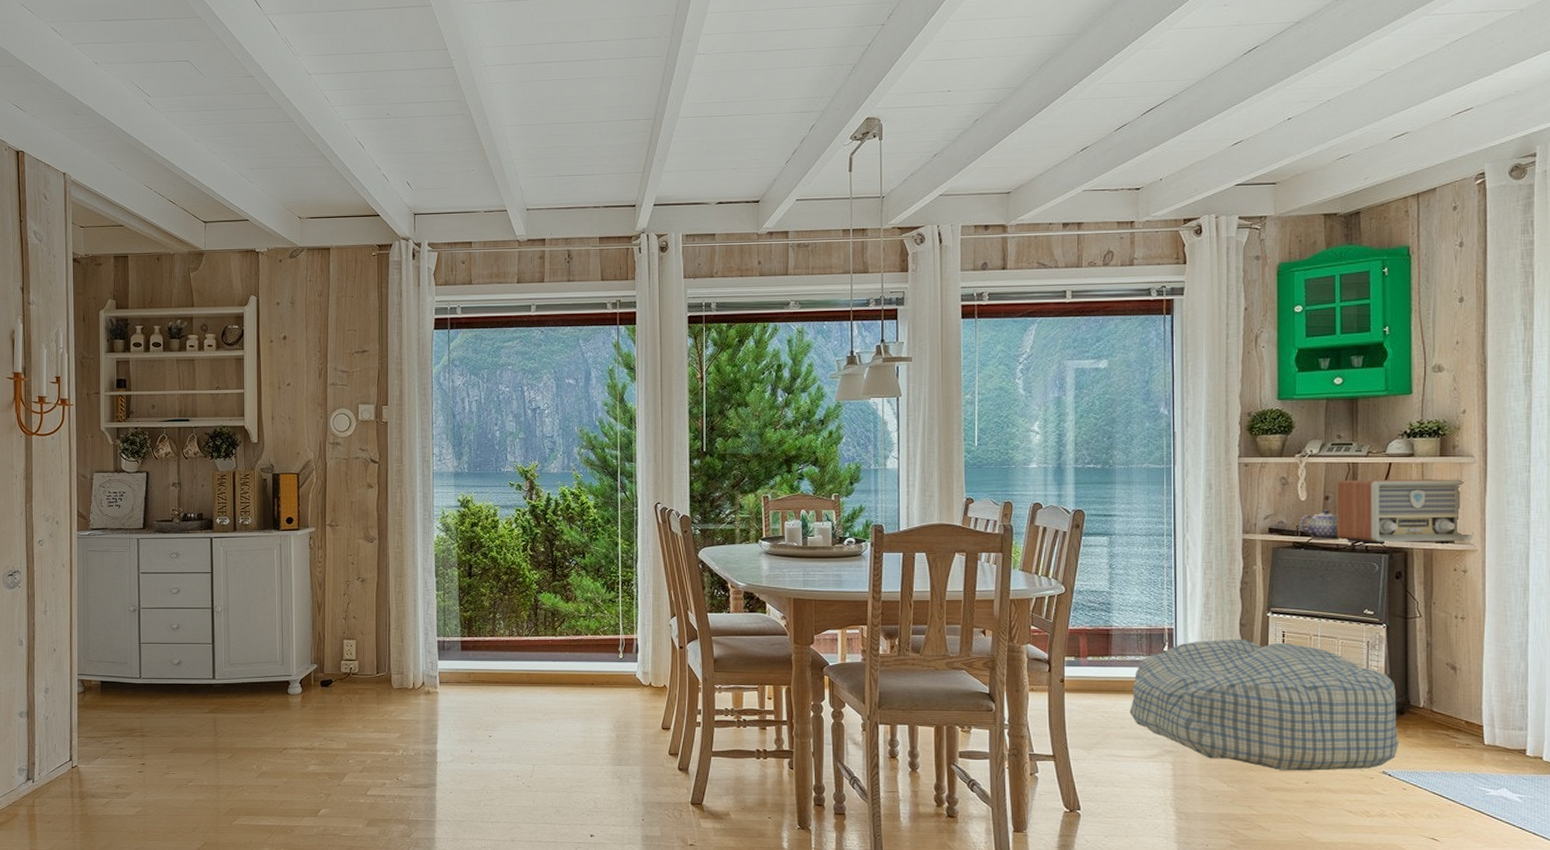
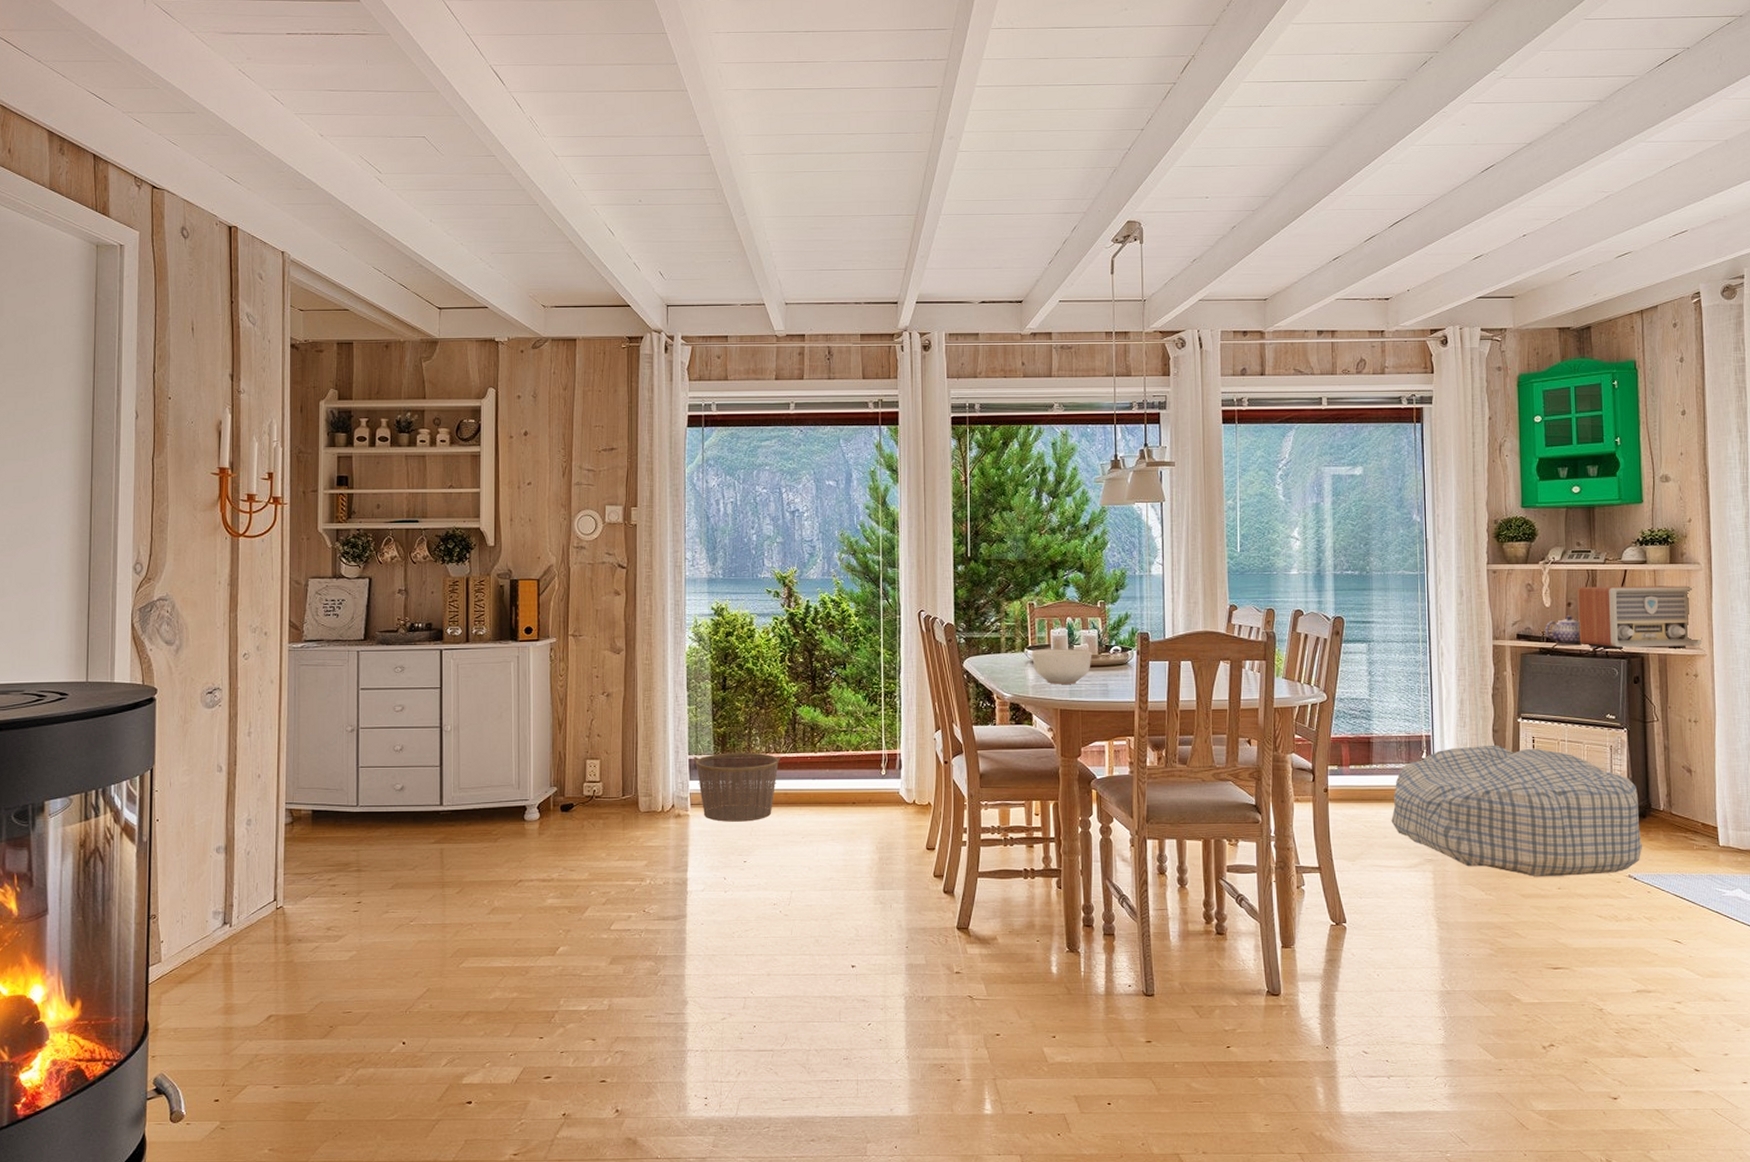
basket: none [441,635,524,699] -> present [693,752,781,822]
bowl: none [765,540,826,574] -> present [1031,649,1092,684]

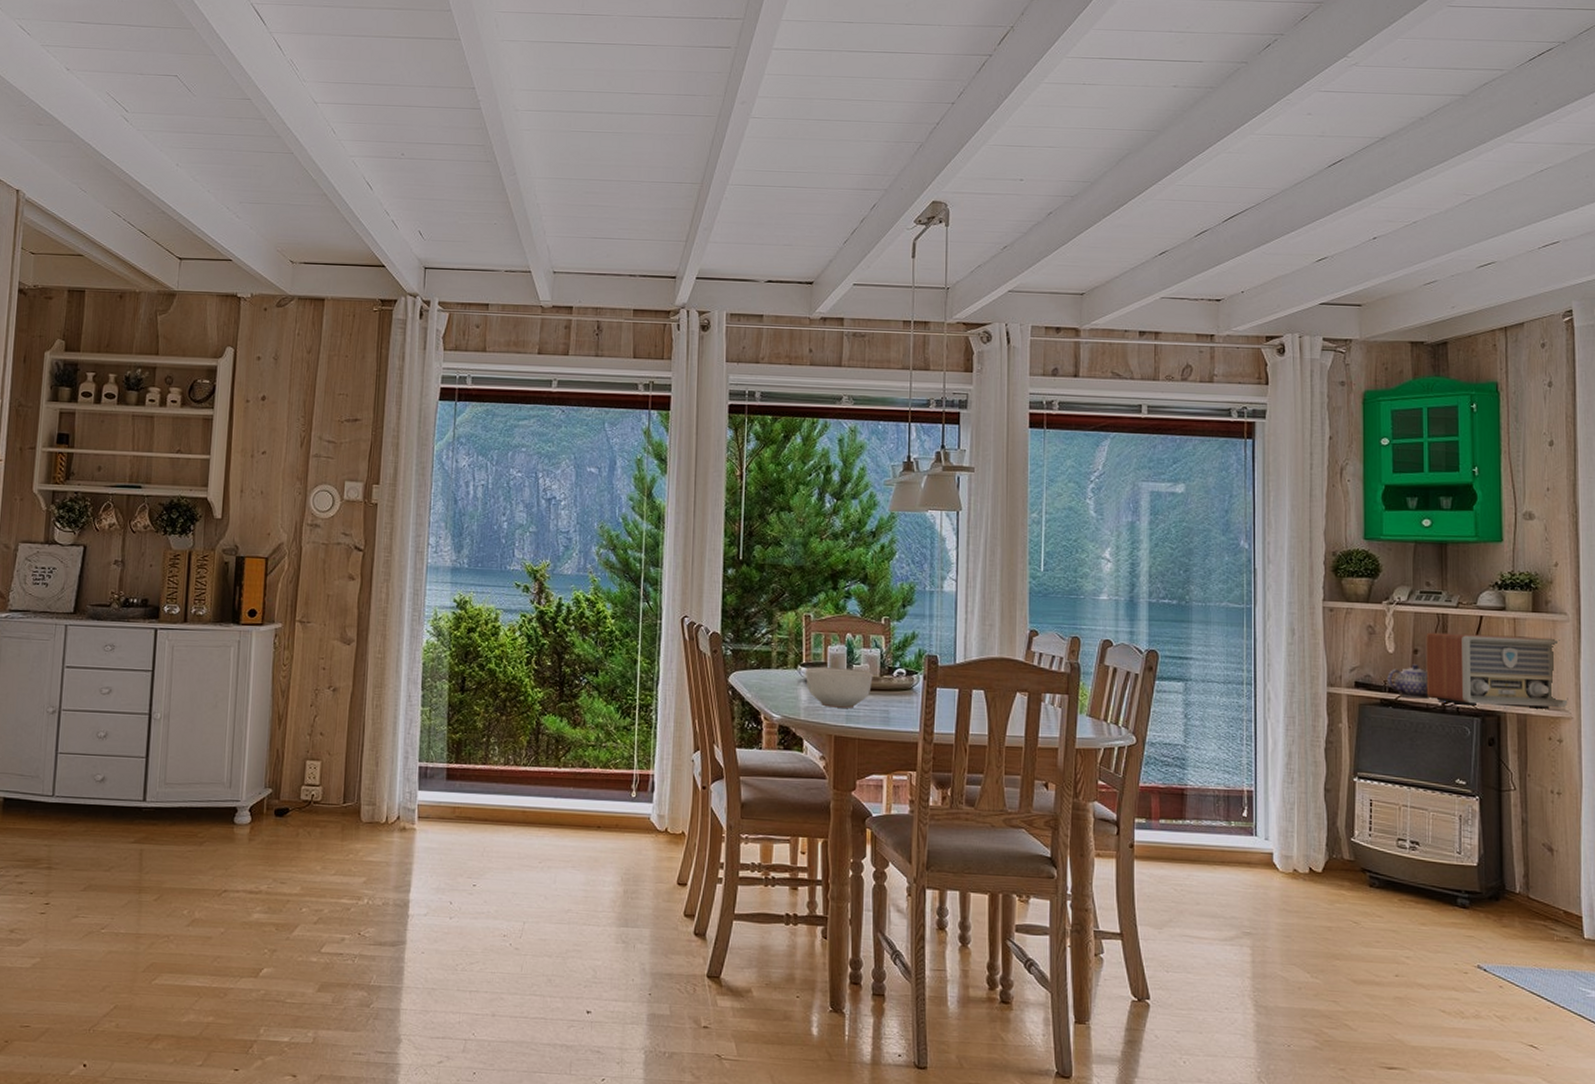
basket: present [693,752,781,822] -> none [424,761,521,841]
dog bed: present [1391,745,1642,876] -> none [1205,806,1494,962]

